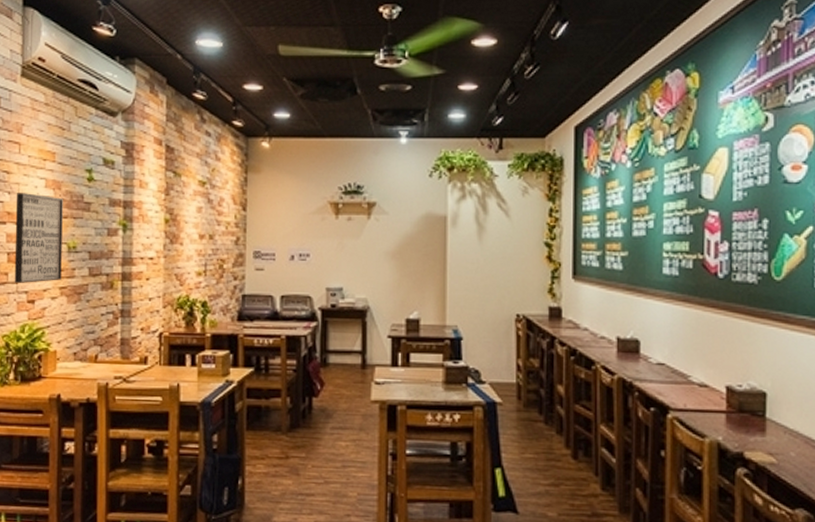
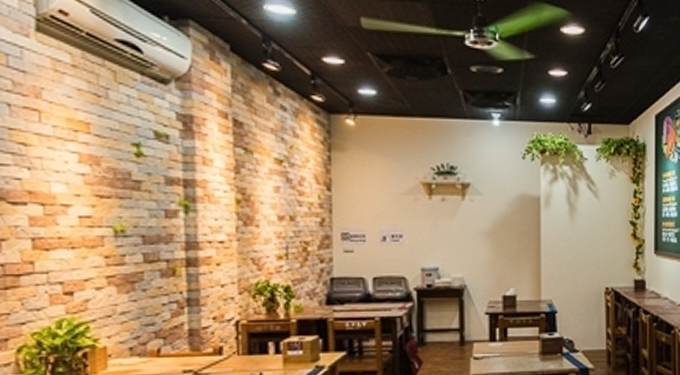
wall art: present [14,193,63,283] -> none [38,169,108,273]

